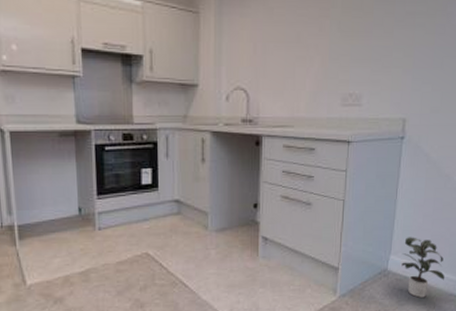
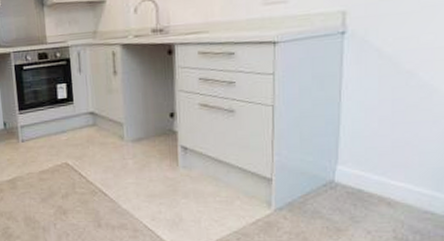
potted plant: present [401,237,444,298] -> none [353,144,414,214]

